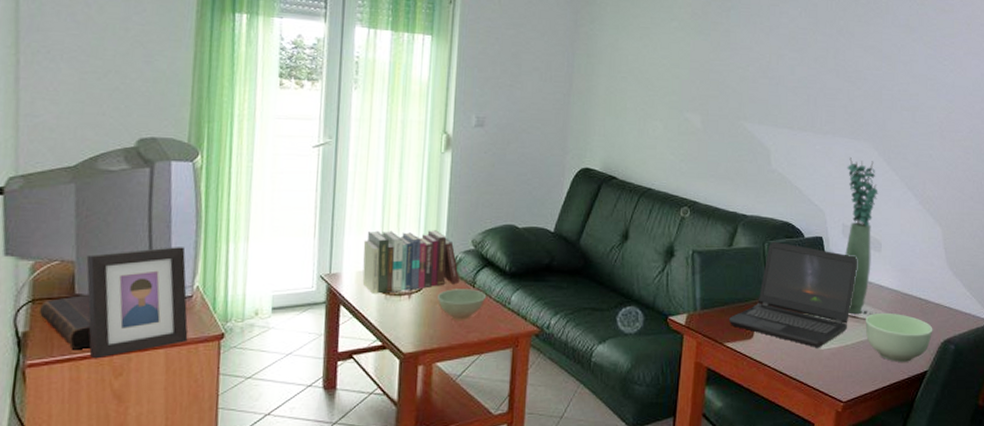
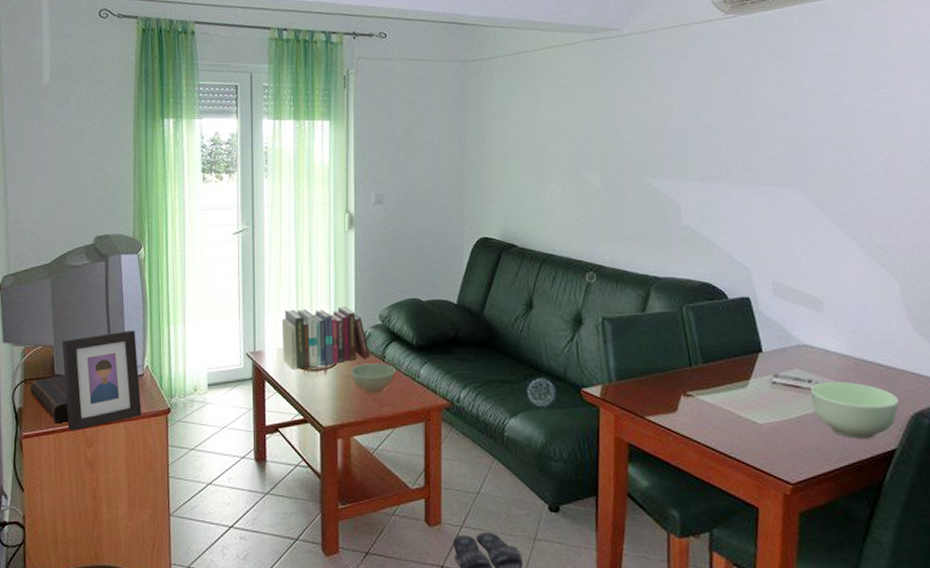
laptop computer: present [729,241,858,348] -> none [649,304,796,423]
vase: present [845,158,878,314] -> none [772,207,814,383]

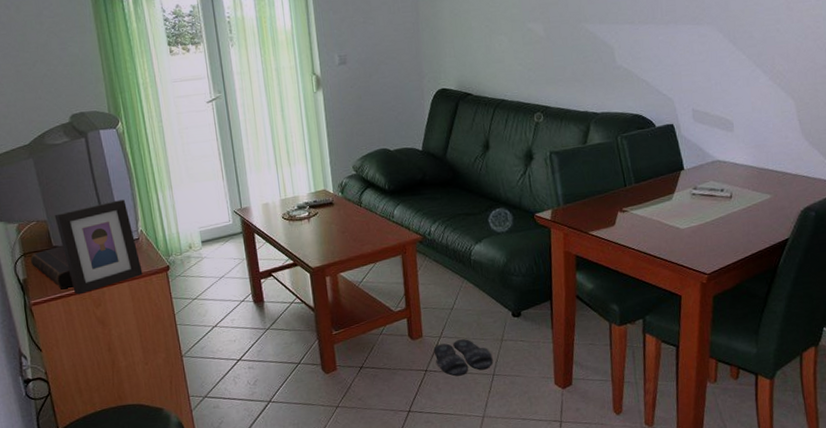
books: present [281,307,371,370] -> none [263,161,349,222]
bowl: present [351,363,397,395] -> none [332,208,373,237]
bowl: present [810,381,899,438] -> none [722,188,792,233]

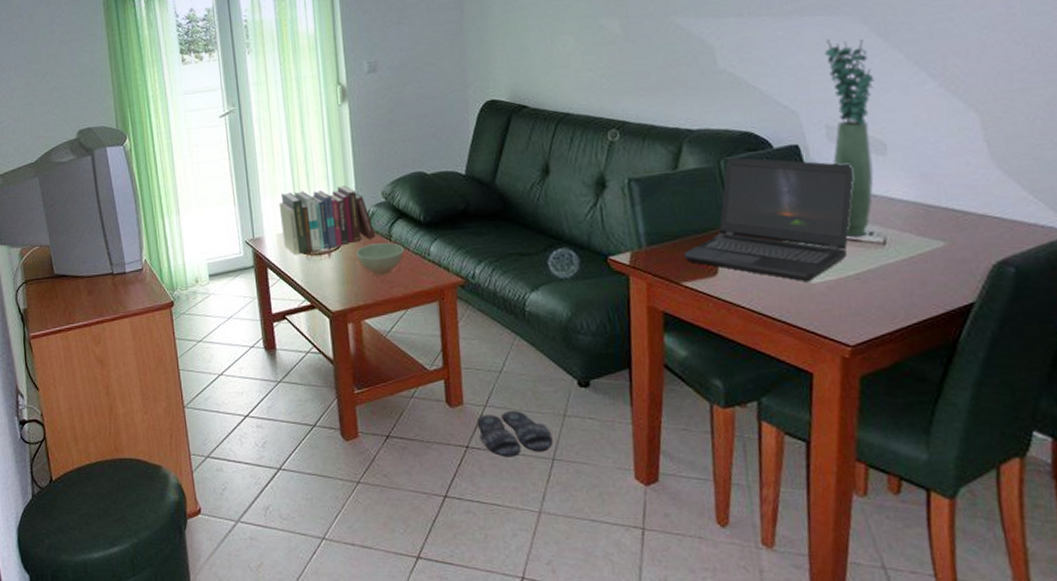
book: present [30,245,74,290] -> none [32,273,74,323]
picture frame: present [54,200,143,295] -> none [57,225,146,330]
books: none [263,161,349,222] -> present [278,185,376,255]
bowl: none [332,208,373,237] -> present [356,242,405,277]
laptop computer: none [591,133,711,228] -> present [684,156,854,282]
vase: none [692,43,726,193] -> present [824,39,875,237]

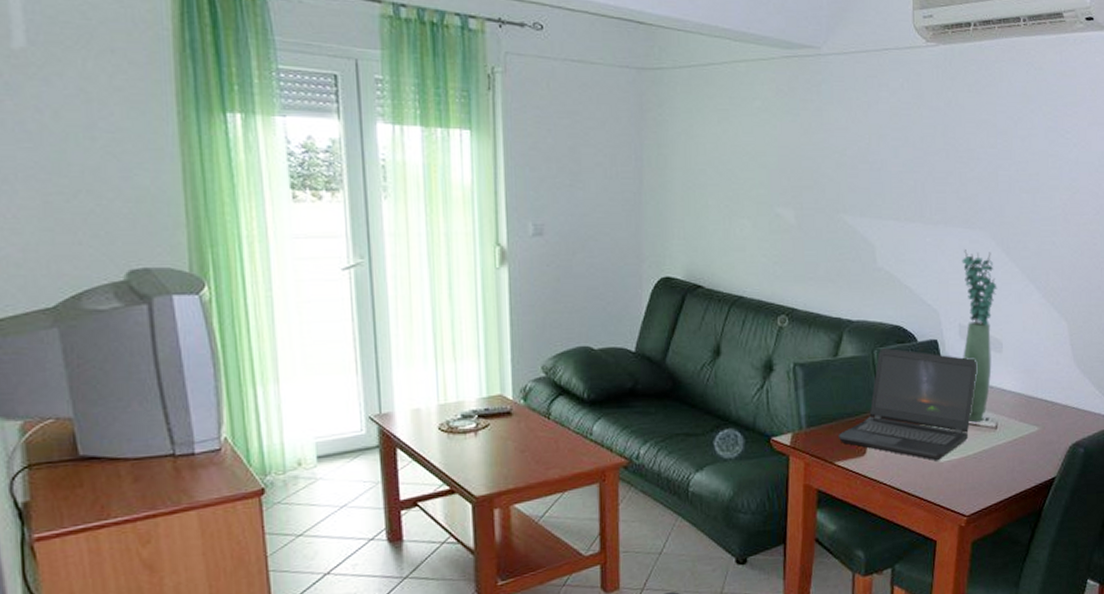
books: present [278,185,376,255] -> none [415,357,533,434]
bowl: present [356,242,405,277] -> none [509,421,565,458]

